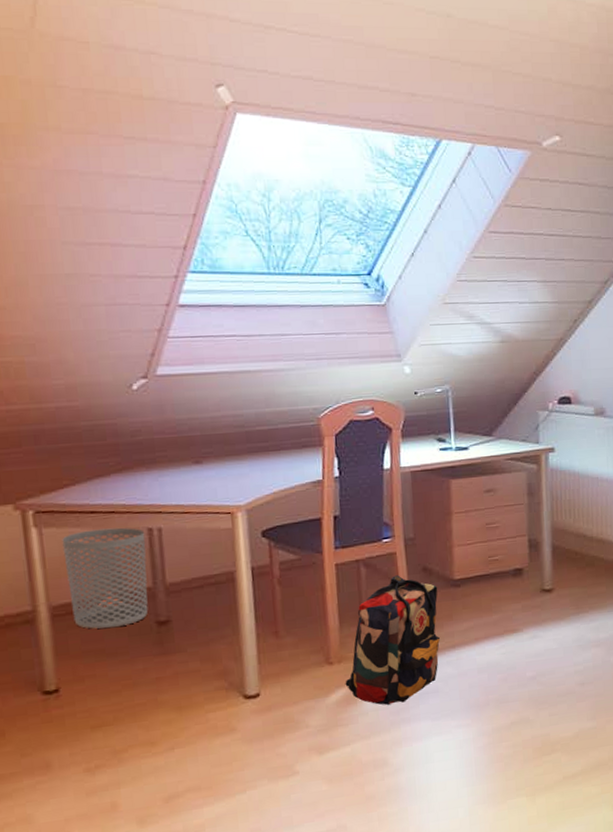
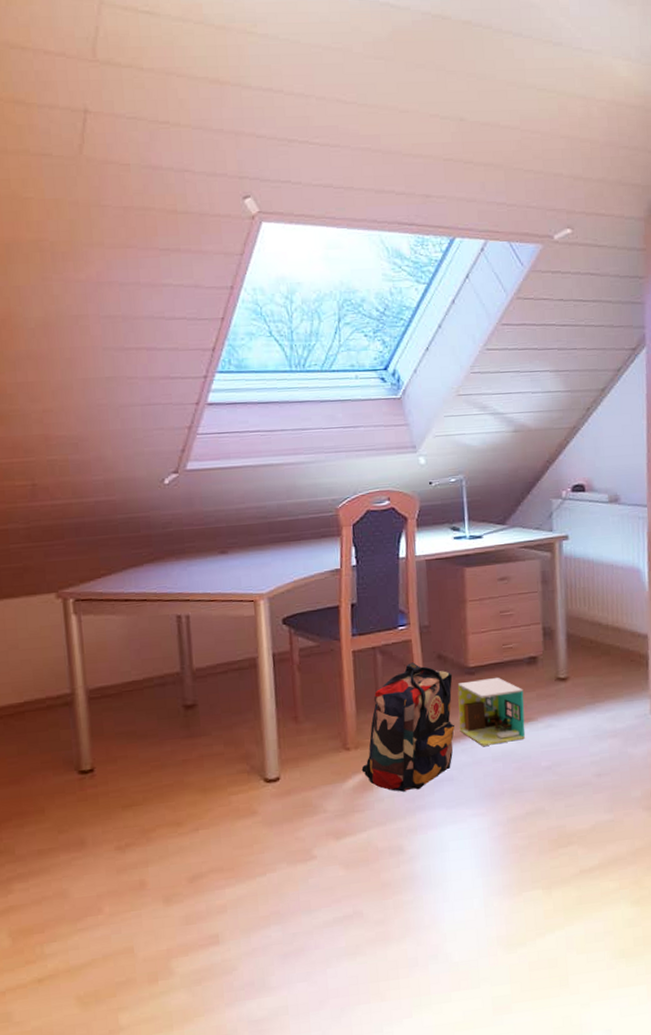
waste bin: present [62,527,149,629] -> none [98,615,176,712]
toy house: none [443,589,511,658] -> present [457,677,525,746]

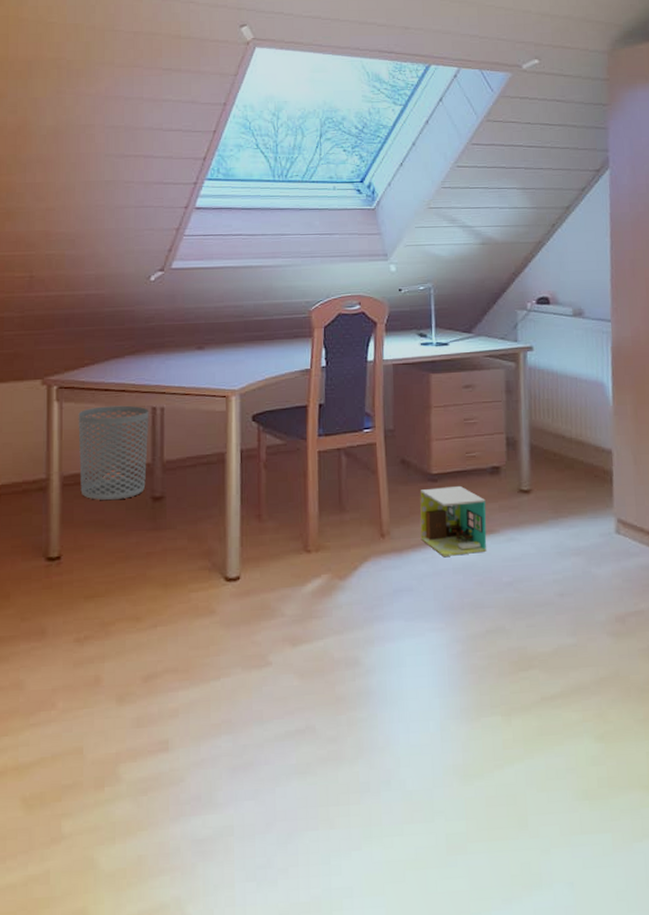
waste bin: none [98,615,176,712] -> present [78,405,149,500]
backpack: present [361,662,455,792] -> none [321,466,417,600]

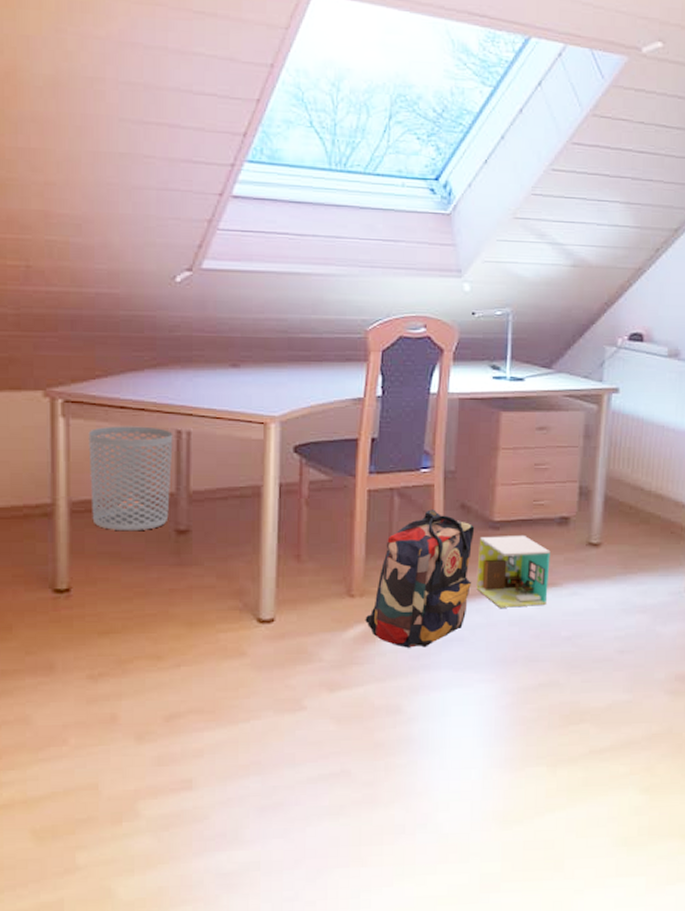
backpack: none [321,466,417,600] -> present [365,509,475,648]

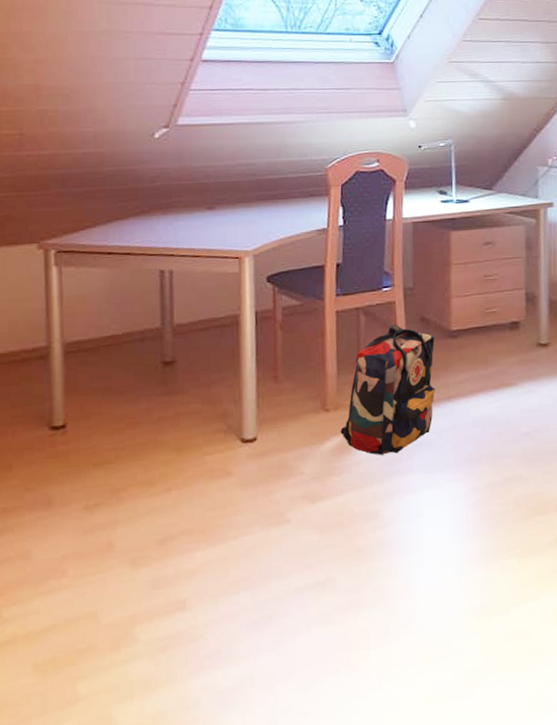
waste bin: present [88,426,173,530] -> none [79,269,157,367]
toy house: present [476,534,551,608] -> none [439,341,506,410]

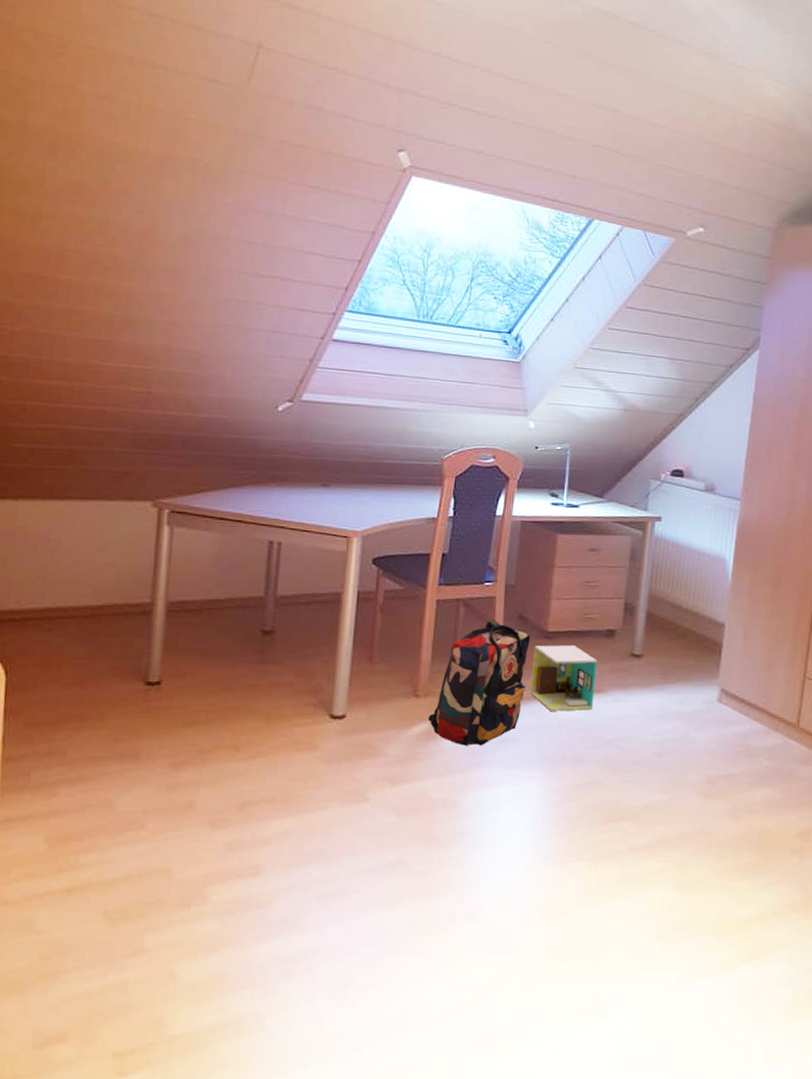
toy house: none [439,341,506,410] -> present [530,644,598,711]

